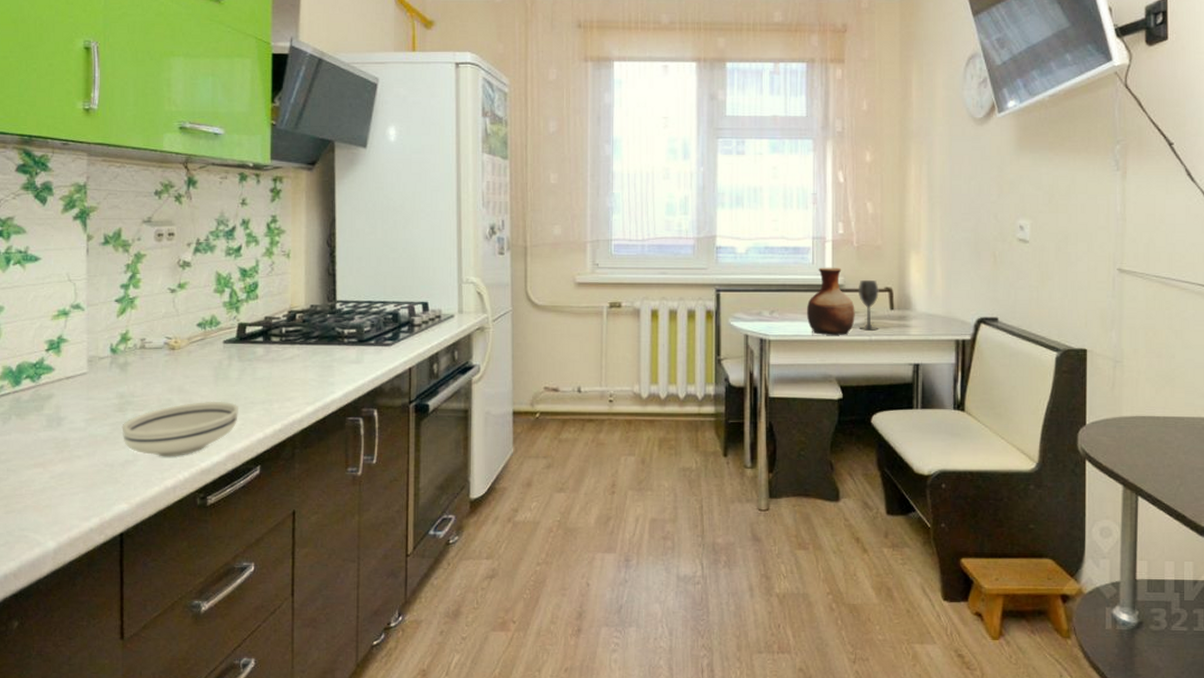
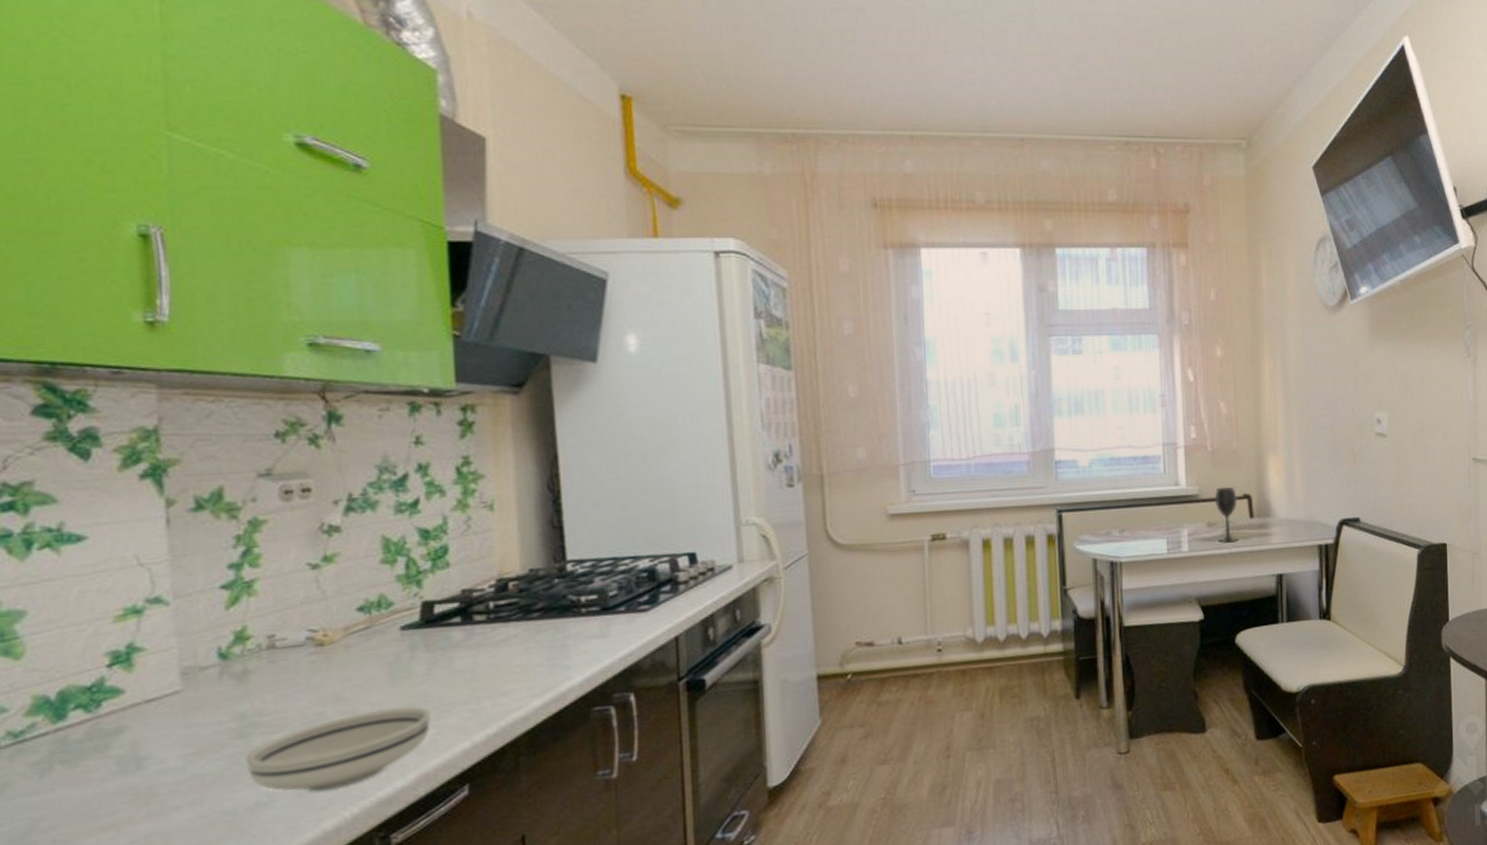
vase: present [806,267,855,335] -> none [1160,475,1213,552]

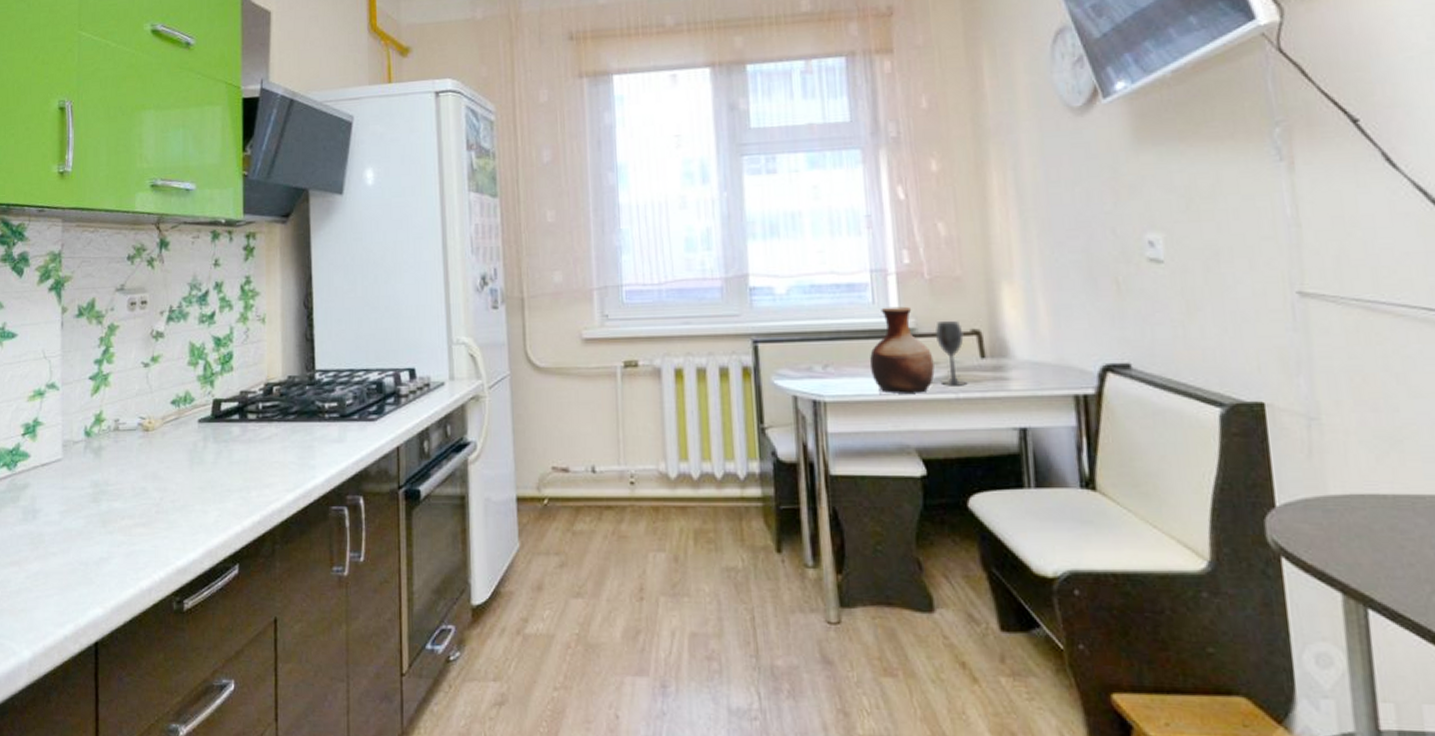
bowl: present [245,706,431,791] -> none [96,489,215,554]
vase: none [1160,475,1213,552] -> present [869,306,935,394]

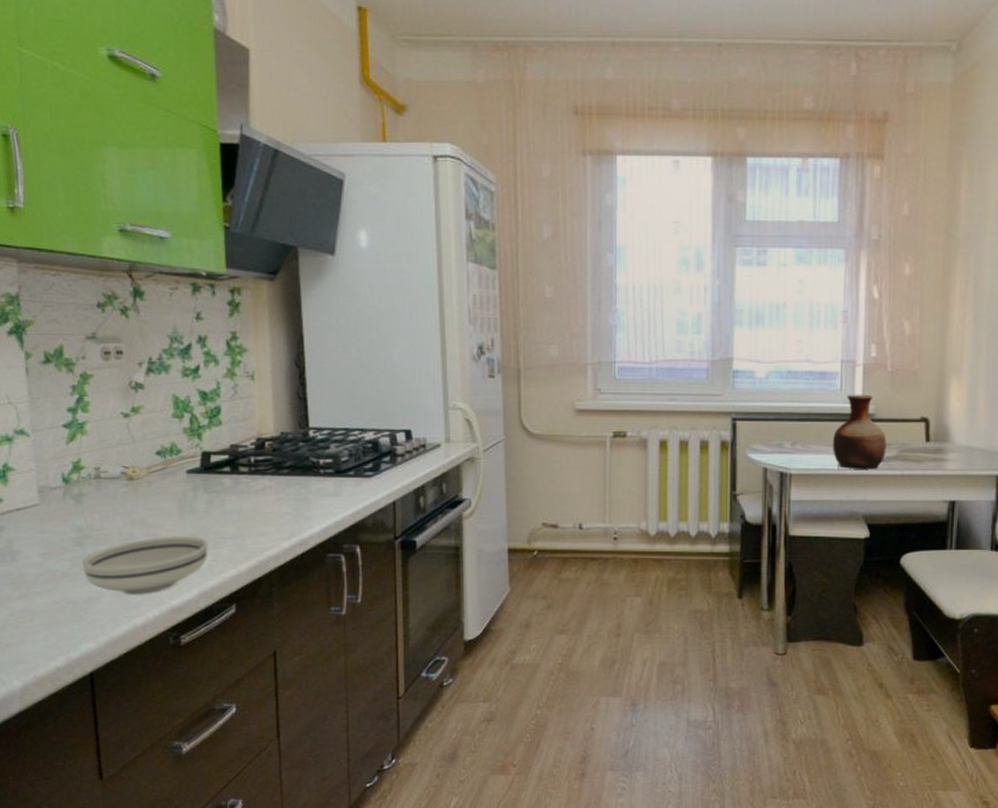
bowl: none [96,489,215,554] -> present [82,535,208,595]
wine glass: present [934,321,968,386] -> none [890,409,914,465]

